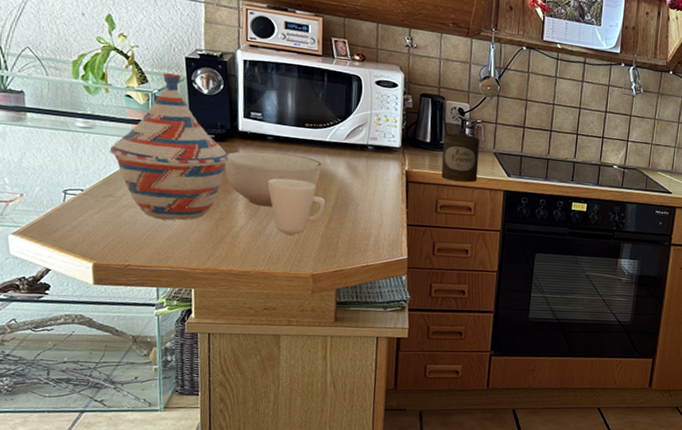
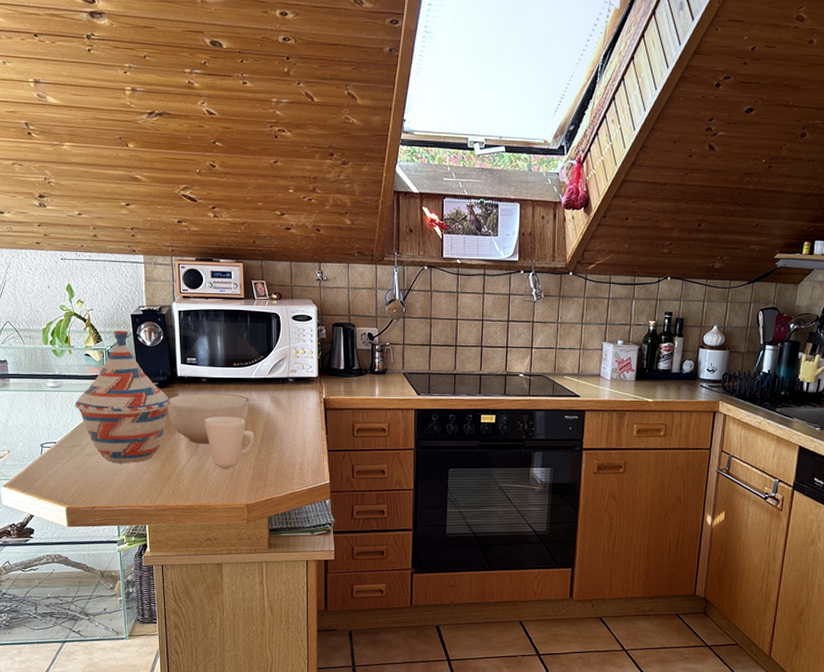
canister: present [441,128,480,183] -> none [355,353,390,405]

